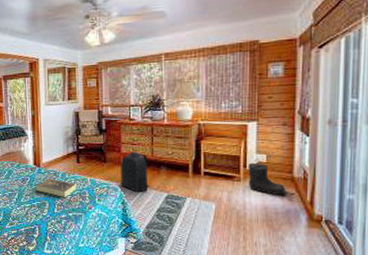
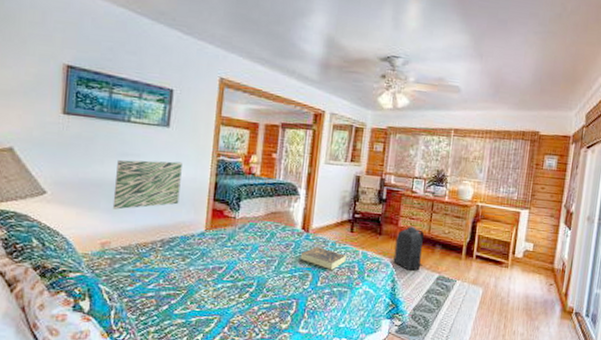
boots: present [248,162,287,196] -> none [514,250,547,286]

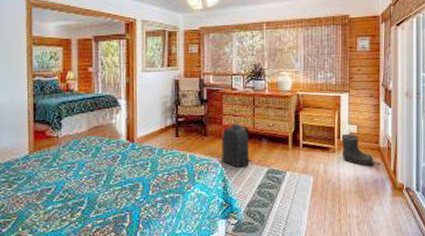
book: present [300,246,346,270] -> none [128,155,174,177]
boots: none [514,250,547,286] -> present [341,133,375,166]

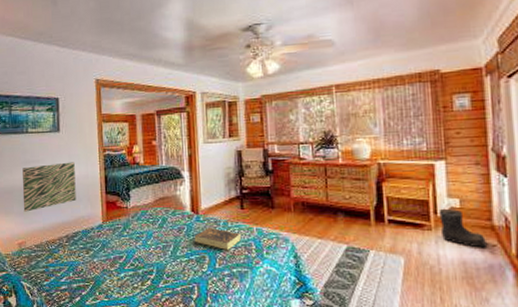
book: none [128,155,174,177] -> present [194,227,241,250]
backpack: present [221,123,251,168] -> none [290,195,326,244]

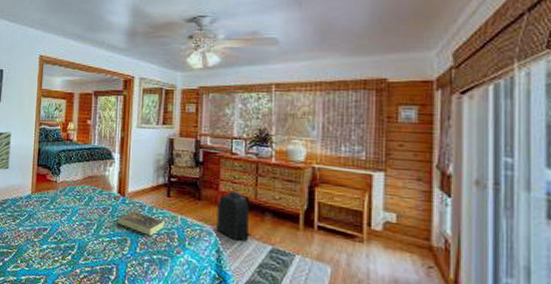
backpack: none [290,195,326,244] -> present [216,191,251,241]
boots: present [439,208,488,248] -> none [373,221,424,269]

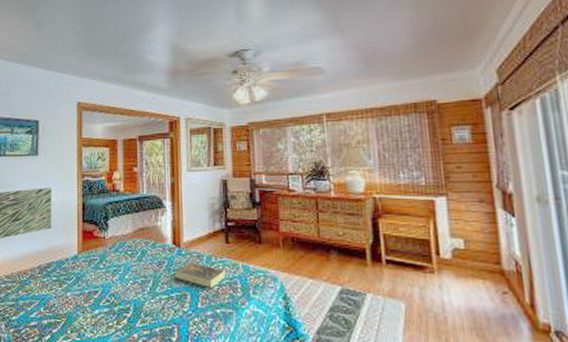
backpack: present [216,191,251,241] -> none [279,230,318,284]

